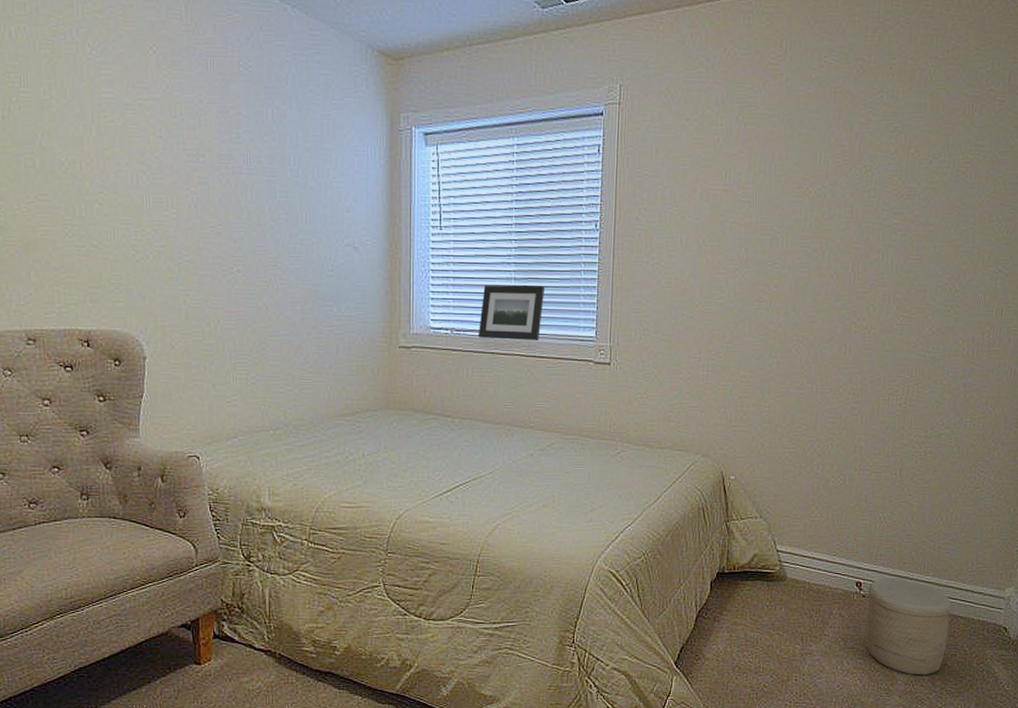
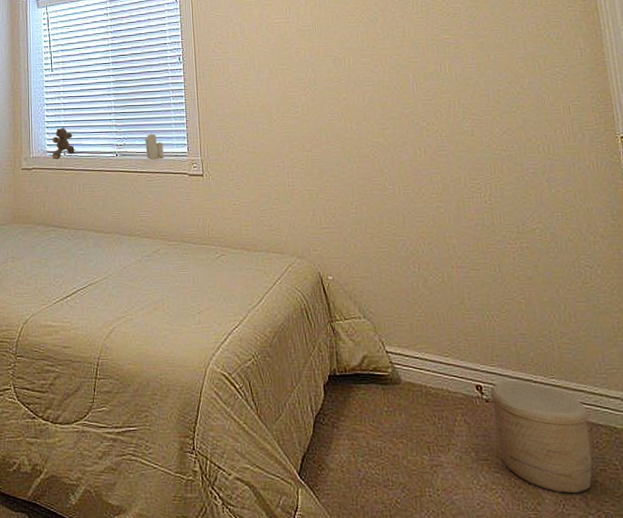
stuffed bear: none [436,300,465,338] -> present [52,127,76,160]
picture frame: present [479,284,545,342] -> none [87,111,141,159]
candle: none [547,313,568,345] -> present [145,133,164,161]

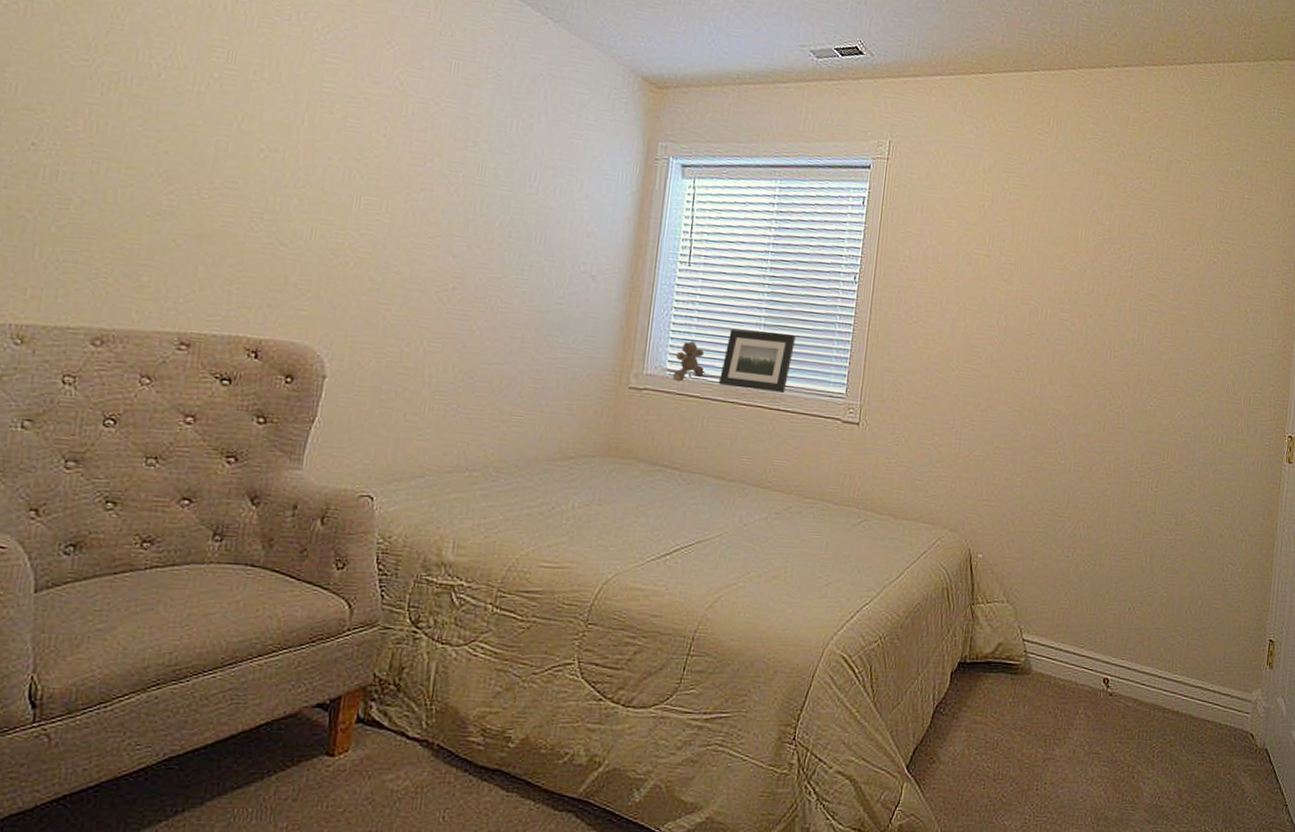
picture frame: none [87,111,141,159] -> present [719,328,796,394]
candle: present [145,133,164,161] -> none [794,365,818,399]
basket: present [490,381,593,494] -> none [1113,675,1200,787]

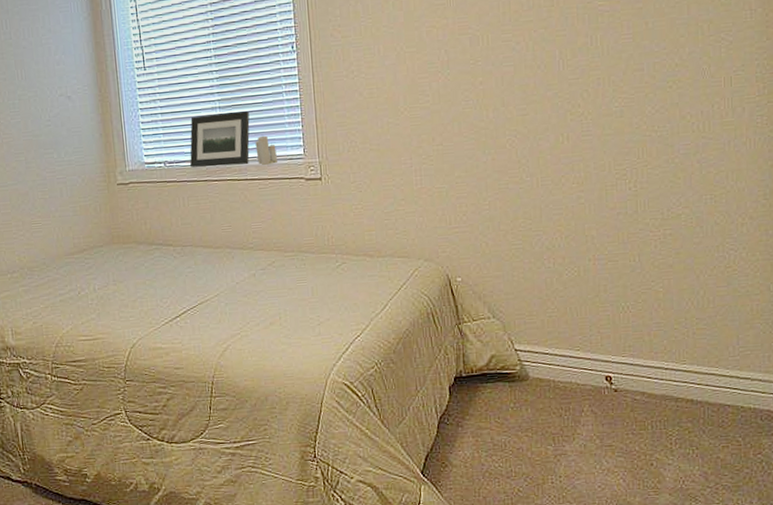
stuffed bear: present [672,341,706,382] -> none [150,134,178,172]
candle: none [794,365,818,399] -> present [255,135,277,166]

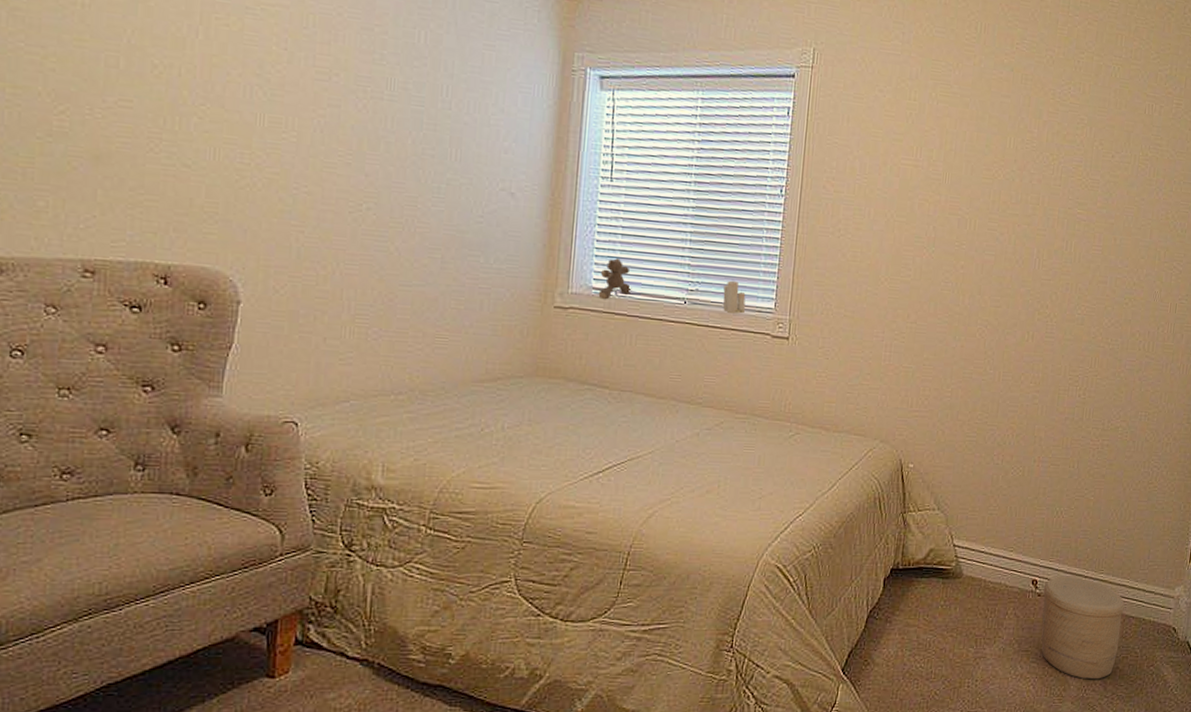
stuffed bear: none [150,134,178,172] -> present [598,258,632,300]
picture frame: present [190,111,250,168] -> none [646,244,722,310]
basket: none [619,369,716,471] -> present [1041,576,1125,680]

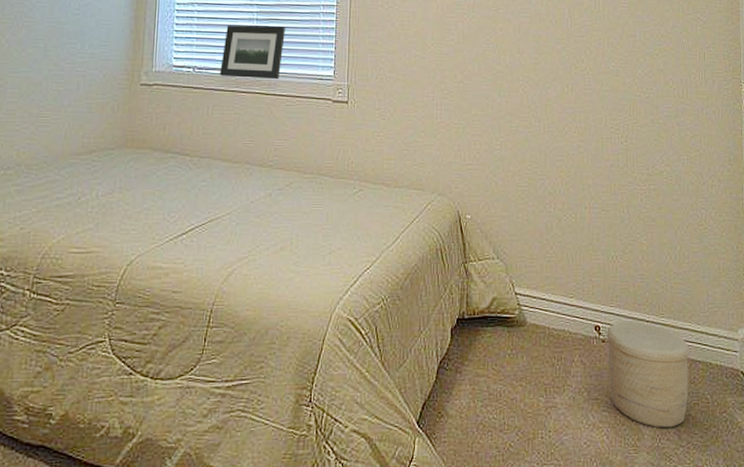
stuffed bear: present [598,258,632,300] -> none [178,39,208,76]
picture frame: none [646,244,722,310] -> present [220,24,285,80]
candle: present [723,280,746,315] -> none [287,52,308,83]

